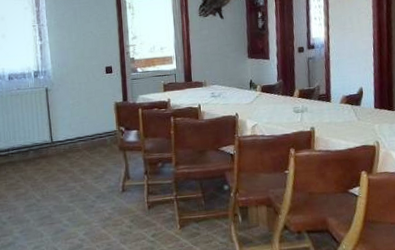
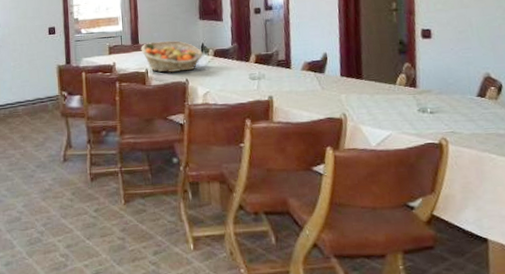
fruit basket: none [194,78,252,108] -> present [141,40,203,73]

